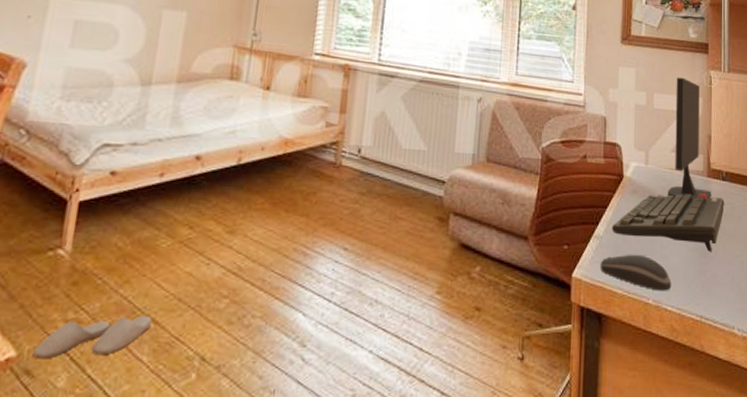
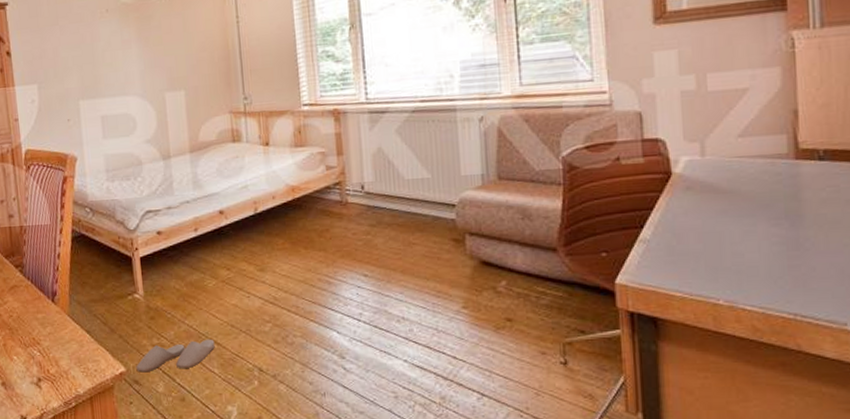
computer mouse: present [600,254,672,291] -> none [649,254,750,291]
computer keyboard: present [612,193,725,253] -> none [662,179,824,245]
computer monitor: present [667,77,711,199] -> none [735,47,802,190]

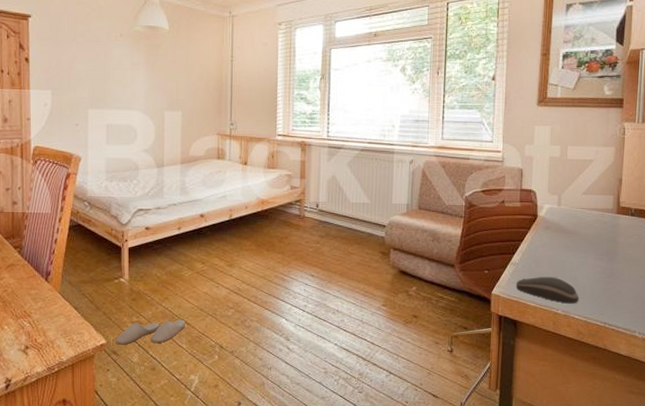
computer mouse: none [649,254,750,291] -> present [515,276,579,304]

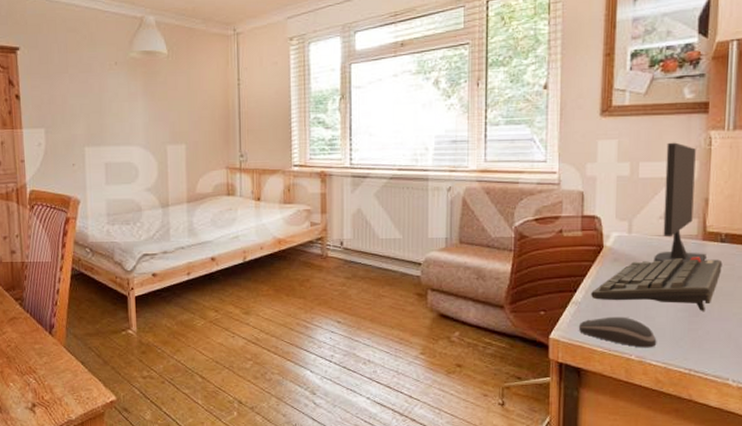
slippers: present [115,319,185,345] -> none [126,373,200,402]
computer keyboard: none [527,227,632,275] -> present [591,257,723,312]
computer monitor: none [578,130,620,232] -> present [654,142,706,264]

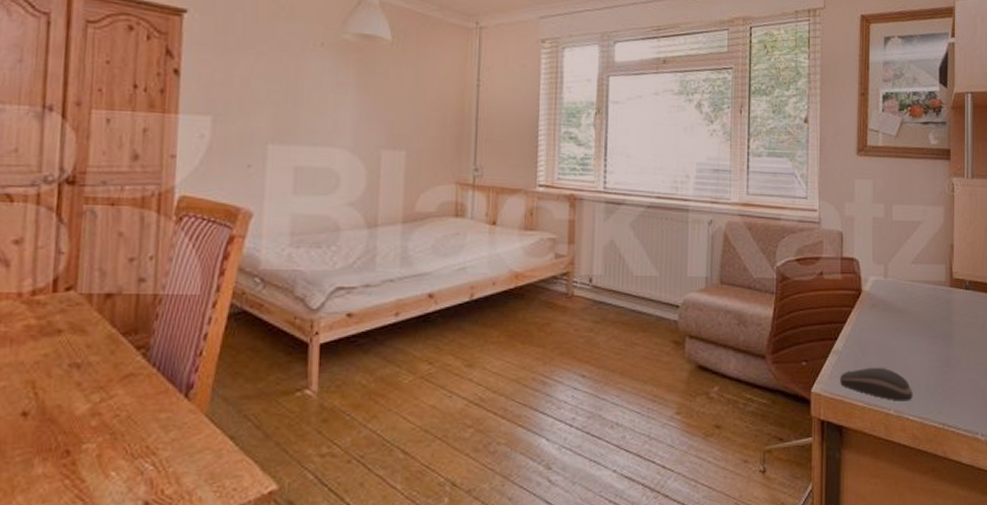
computer keyboard: present [591,257,723,312] -> none [851,304,968,362]
computer monitor: present [654,142,706,264] -> none [908,186,954,310]

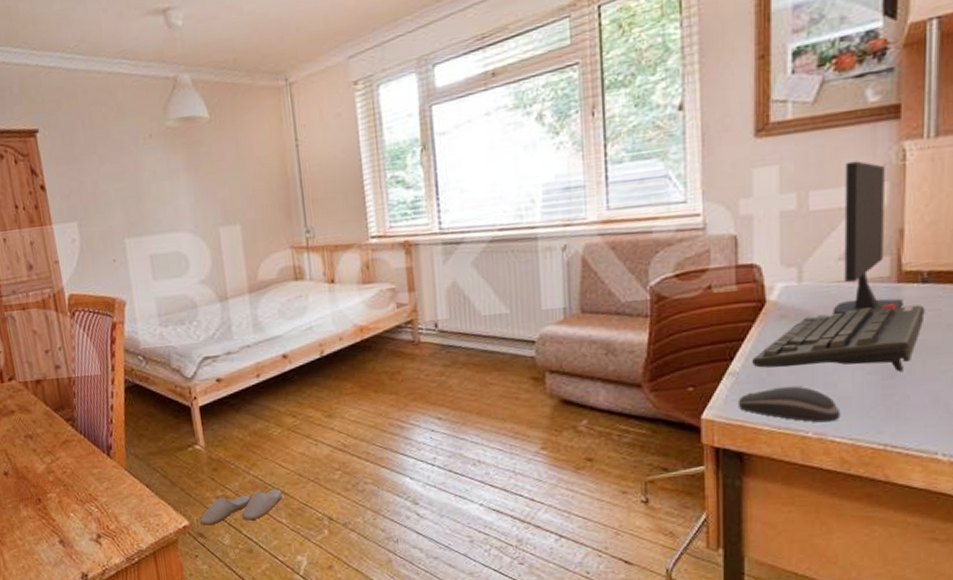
slippers: none [293,447,402,491] -> present [200,489,282,526]
computer keyboard: none [851,304,968,362] -> present [752,304,925,373]
computer monitor: none [908,186,954,310] -> present [833,160,903,316]

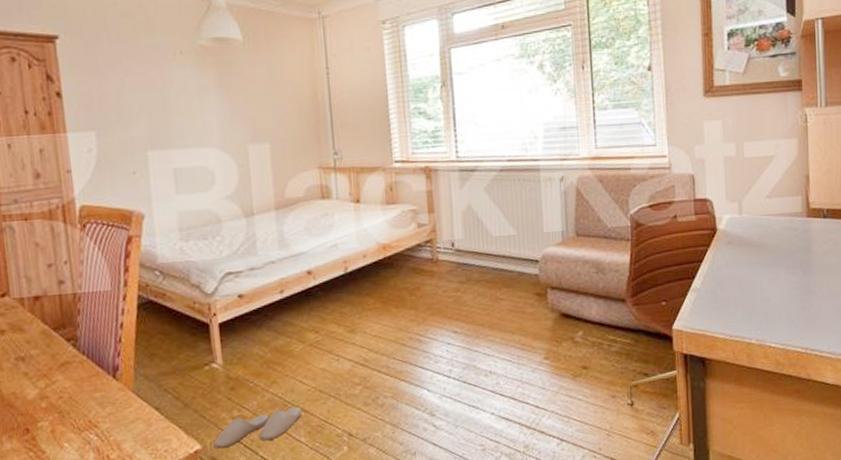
computer mouse: present [737,386,841,423] -> none [699,300,774,331]
computer keyboard: present [752,304,925,373] -> none [709,234,827,290]
computer monitor: present [833,160,903,316] -> none [764,120,812,243]

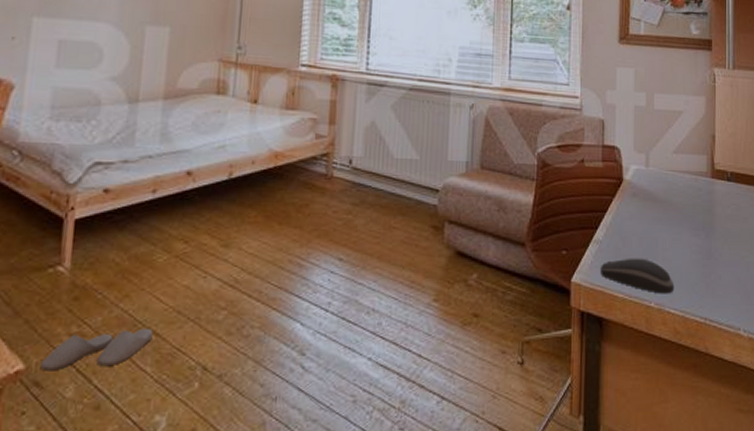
computer mouse: none [699,300,774,331] -> present [599,258,675,294]

